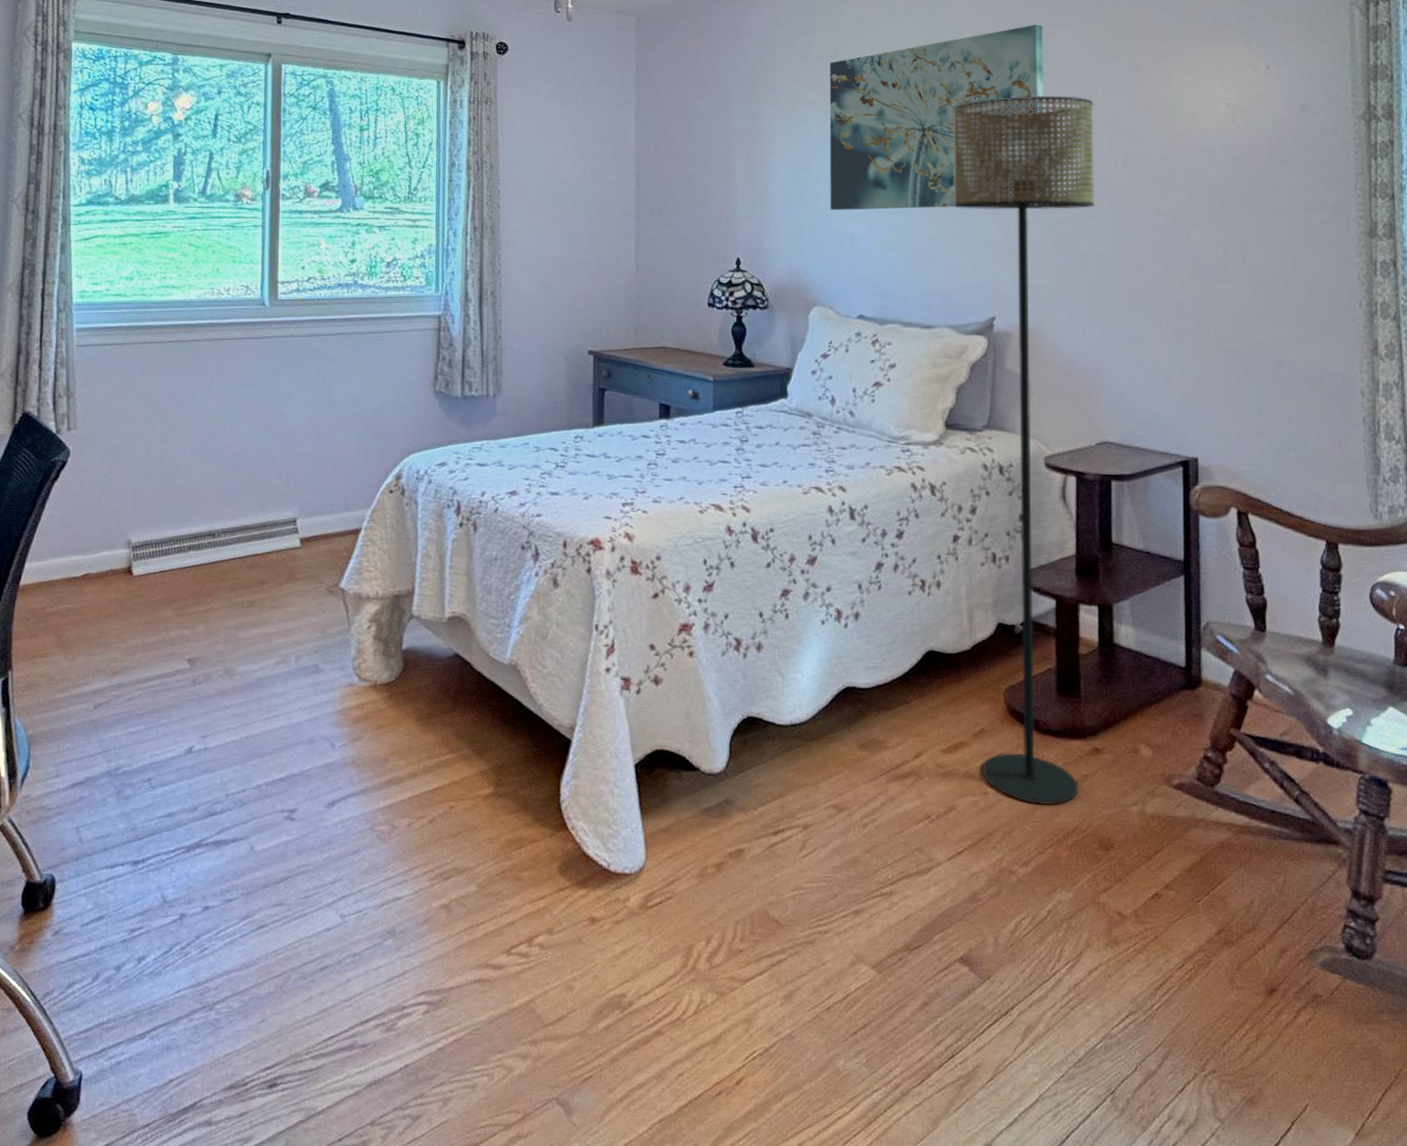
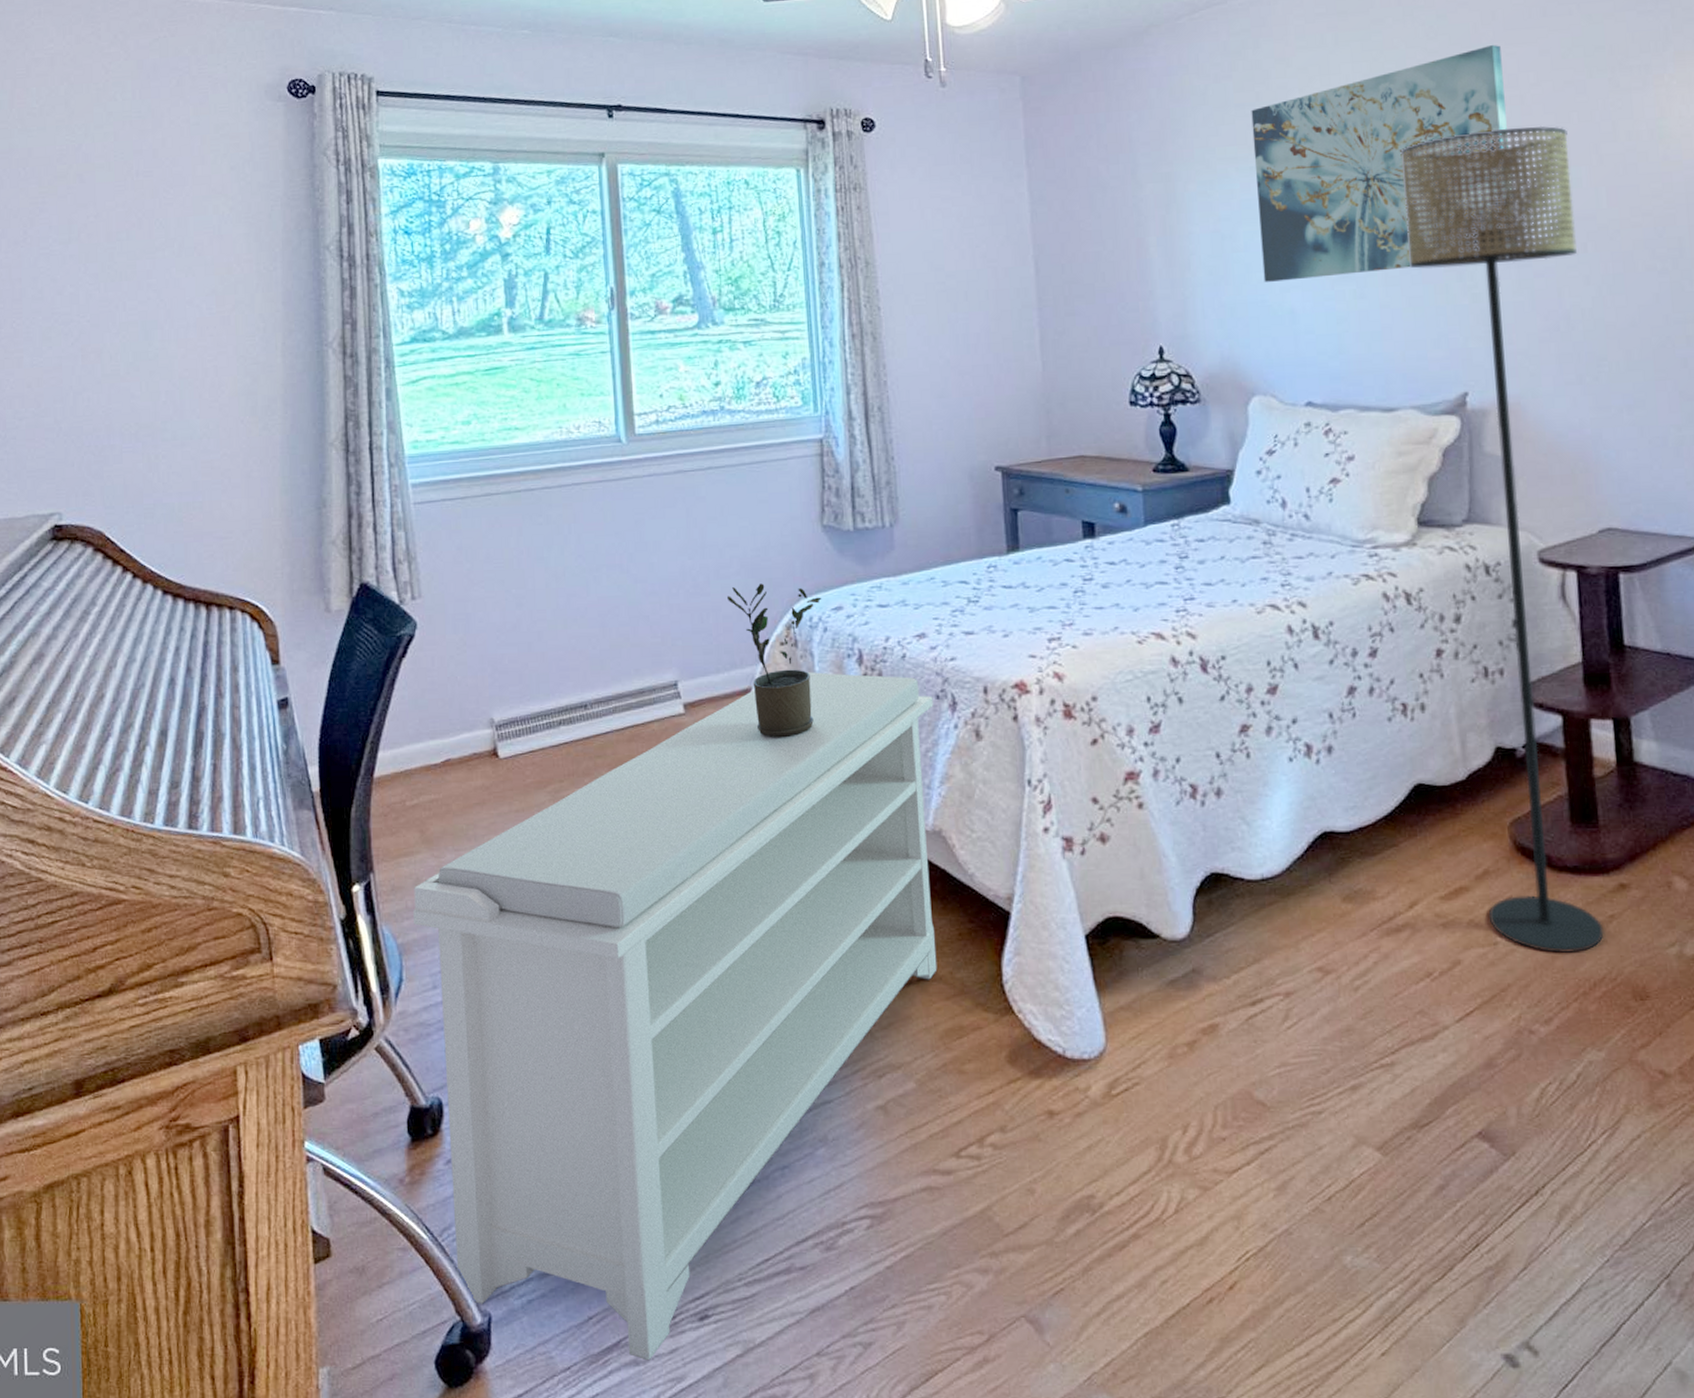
bench: none [43,517,519,1122] -> present [412,671,938,1361]
potted plant: none [346,438,429,575] -> present [726,583,822,738]

